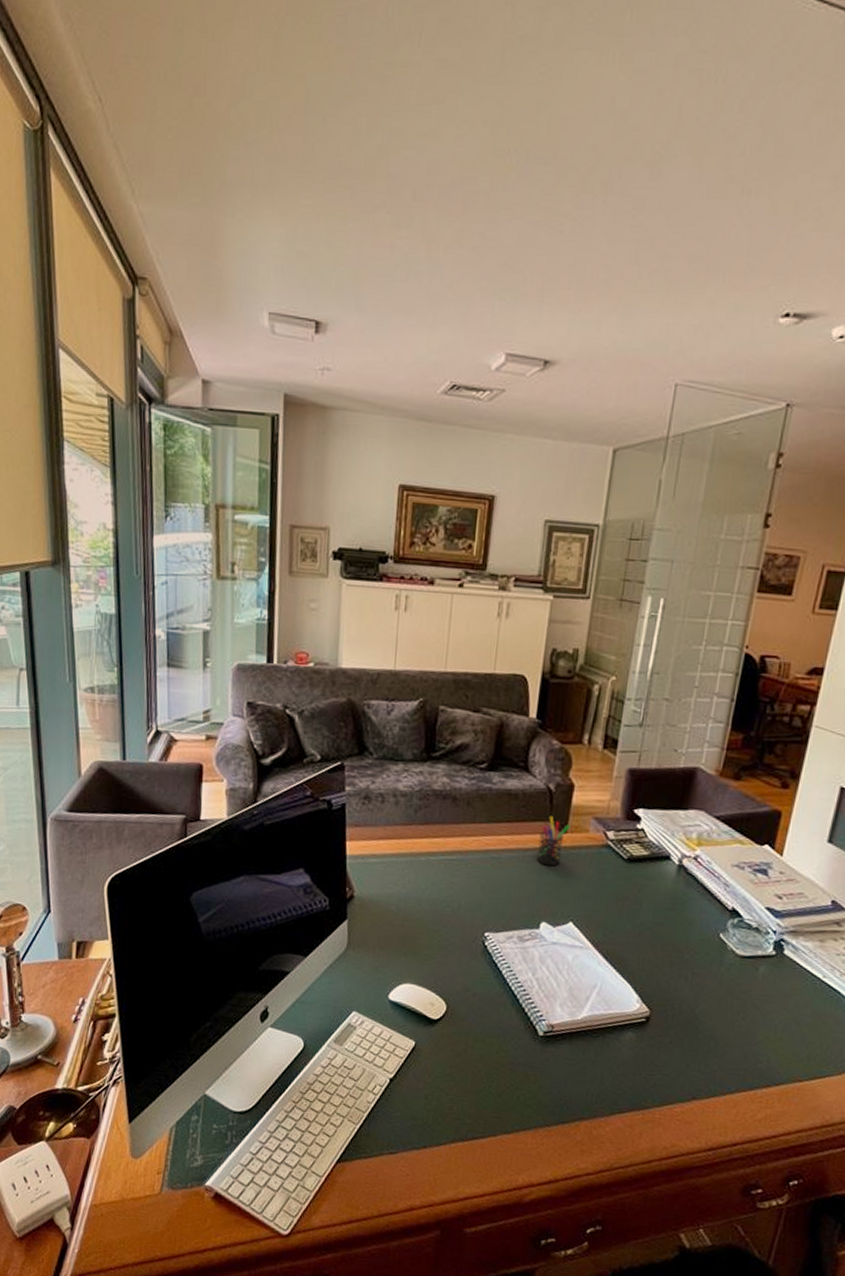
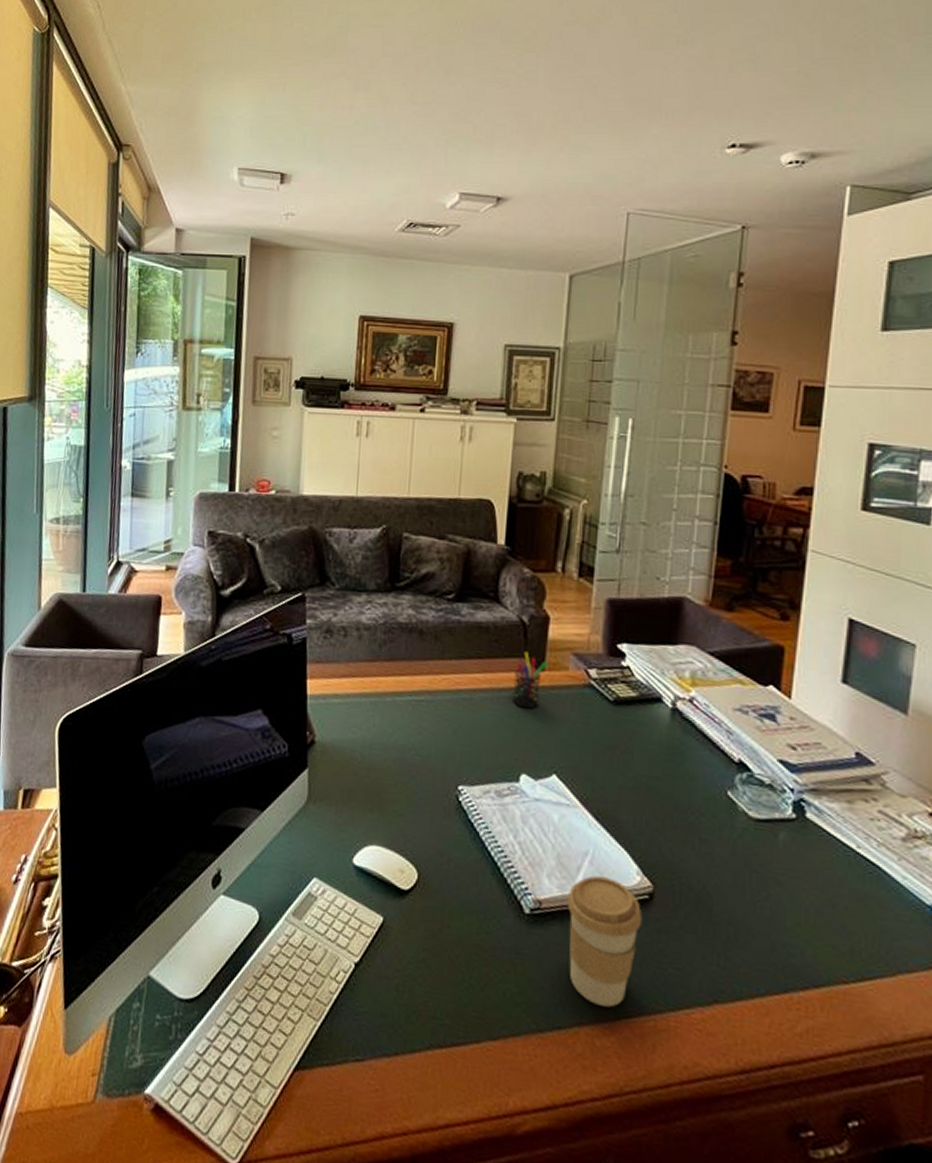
coffee cup: none [574,1004,639,1106] -> present [567,875,643,1007]

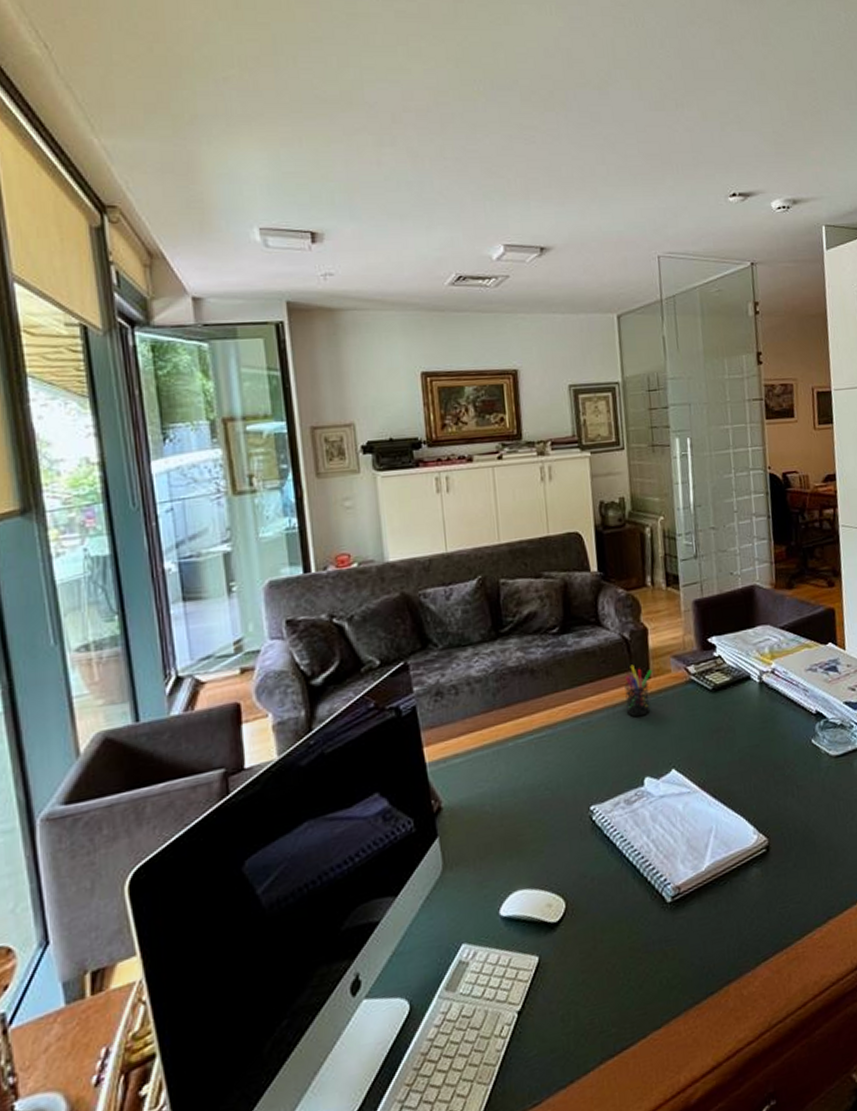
coffee cup: present [567,875,643,1007] -> none [701,844,765,960]

